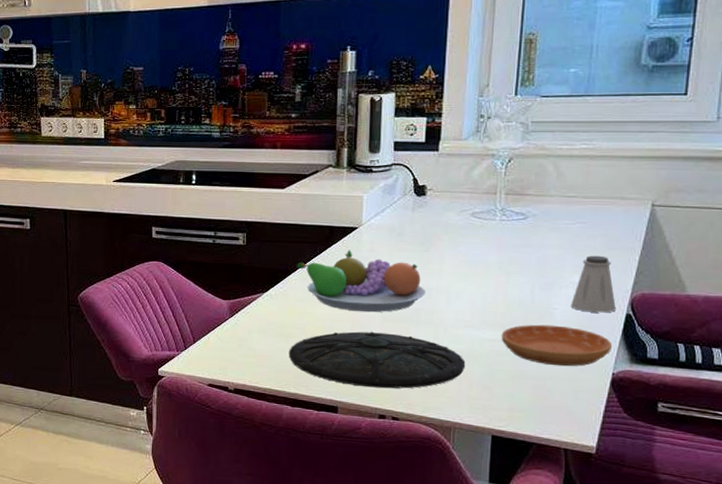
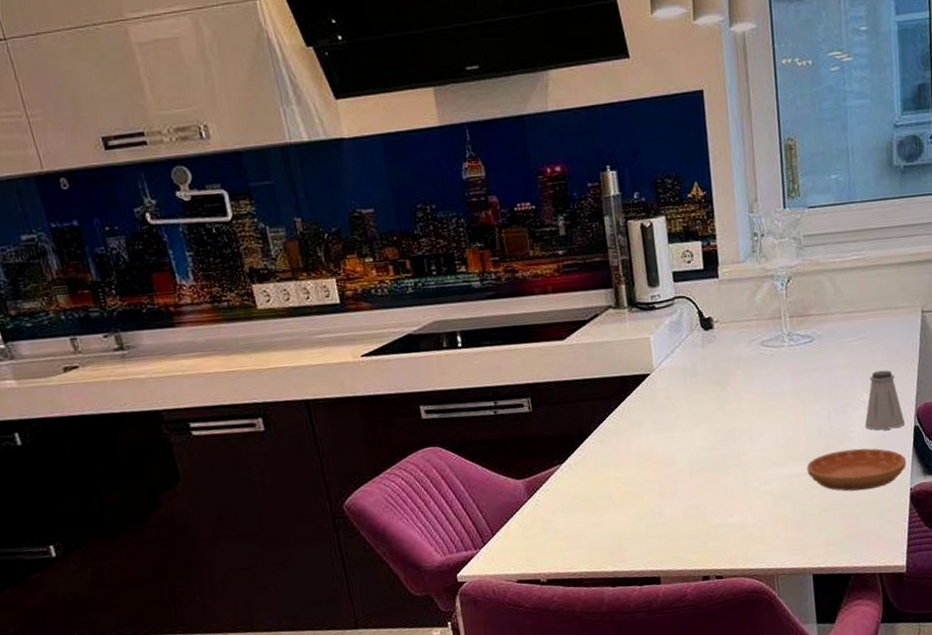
plate: present [288,331,466,389] -> none [599,484,779,551]
fruit bowl: present [297,250,427,313] -> none [592,400,729,469]

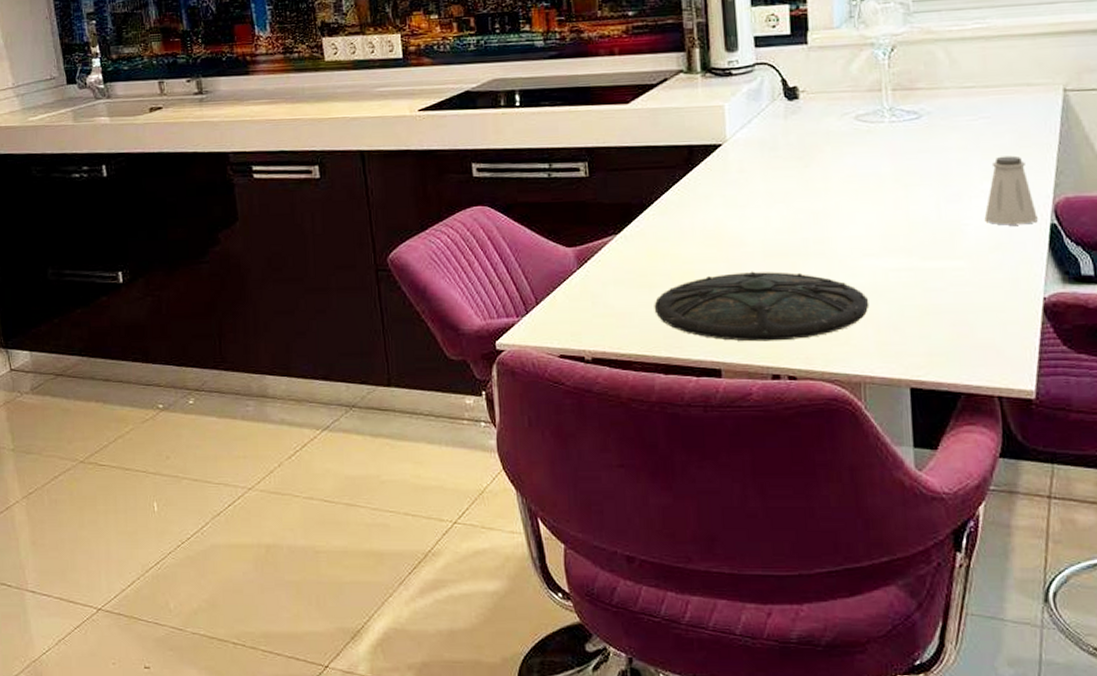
plate: none [599,484,779,551] -> present [654,271,870,342]
saucer: present [806,448,907,491] -> none [907,244,1040,295]

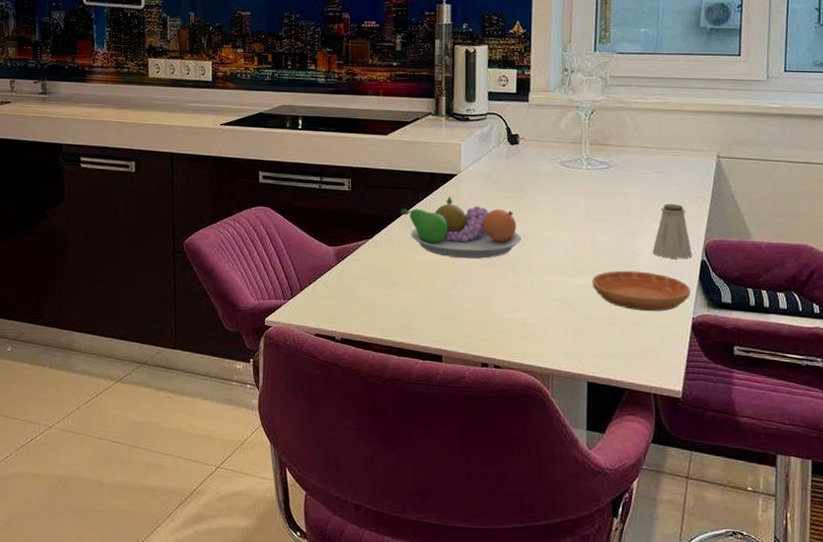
fruit bowl: none [653,172,812,249] -> present [400,196,522,259]
plate: present [654,271,870,342] -> none [394,278,561,336]
saucer: none [907,244,1040,295] -> present [592,270,691,312]

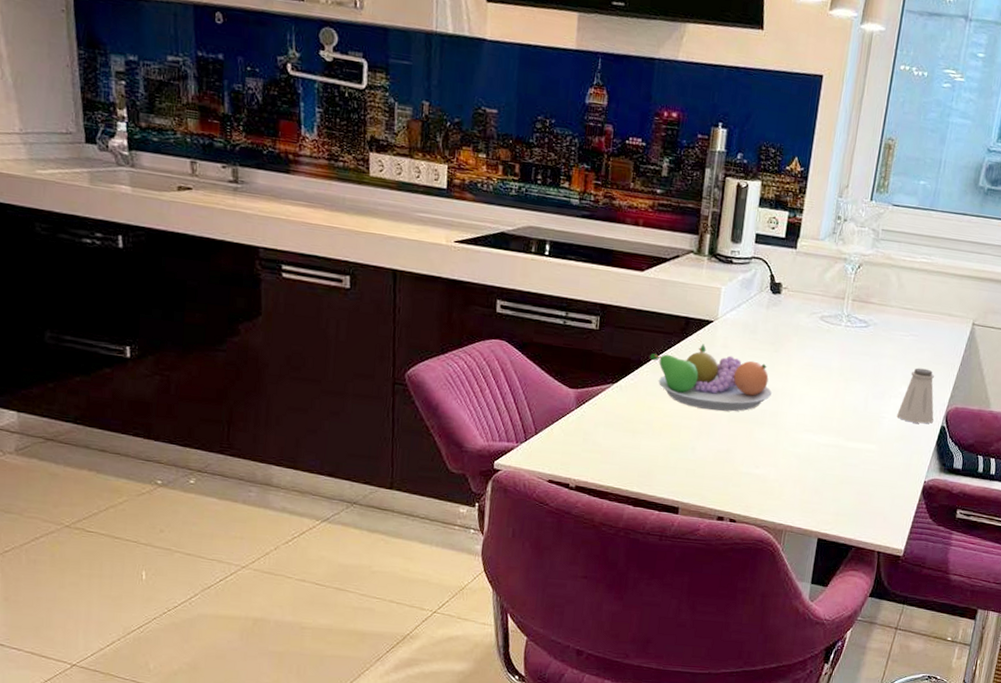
saucer: present [592,270,691,312] -> none [834,431,927,474]

